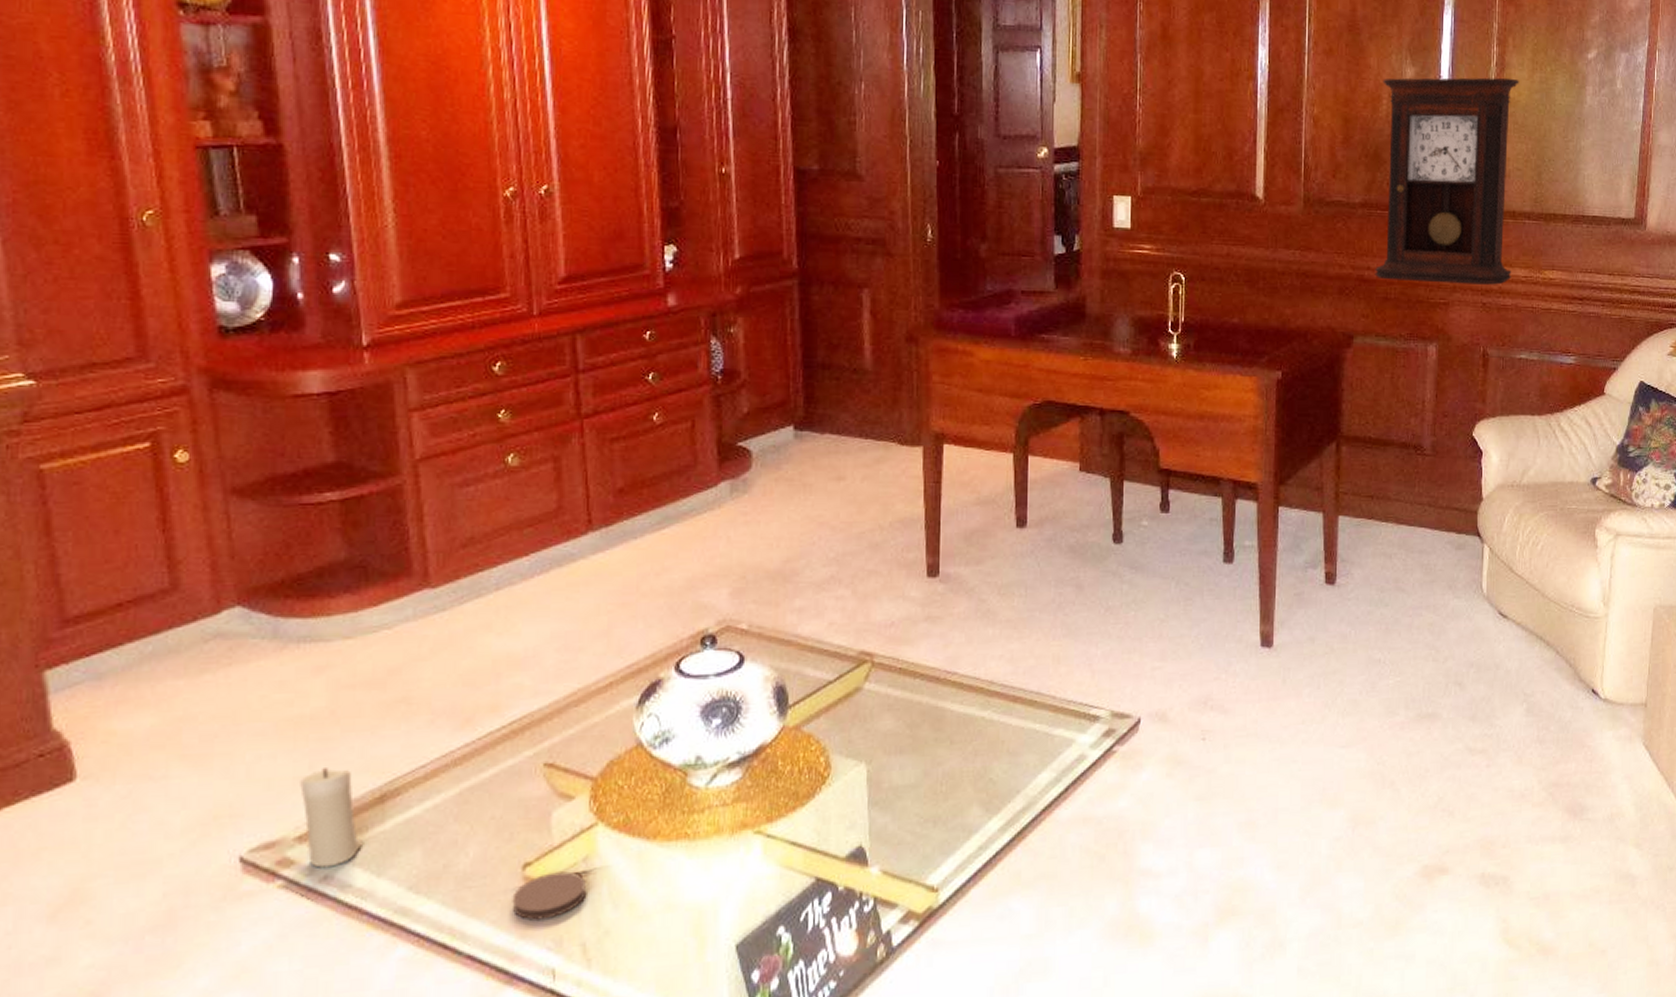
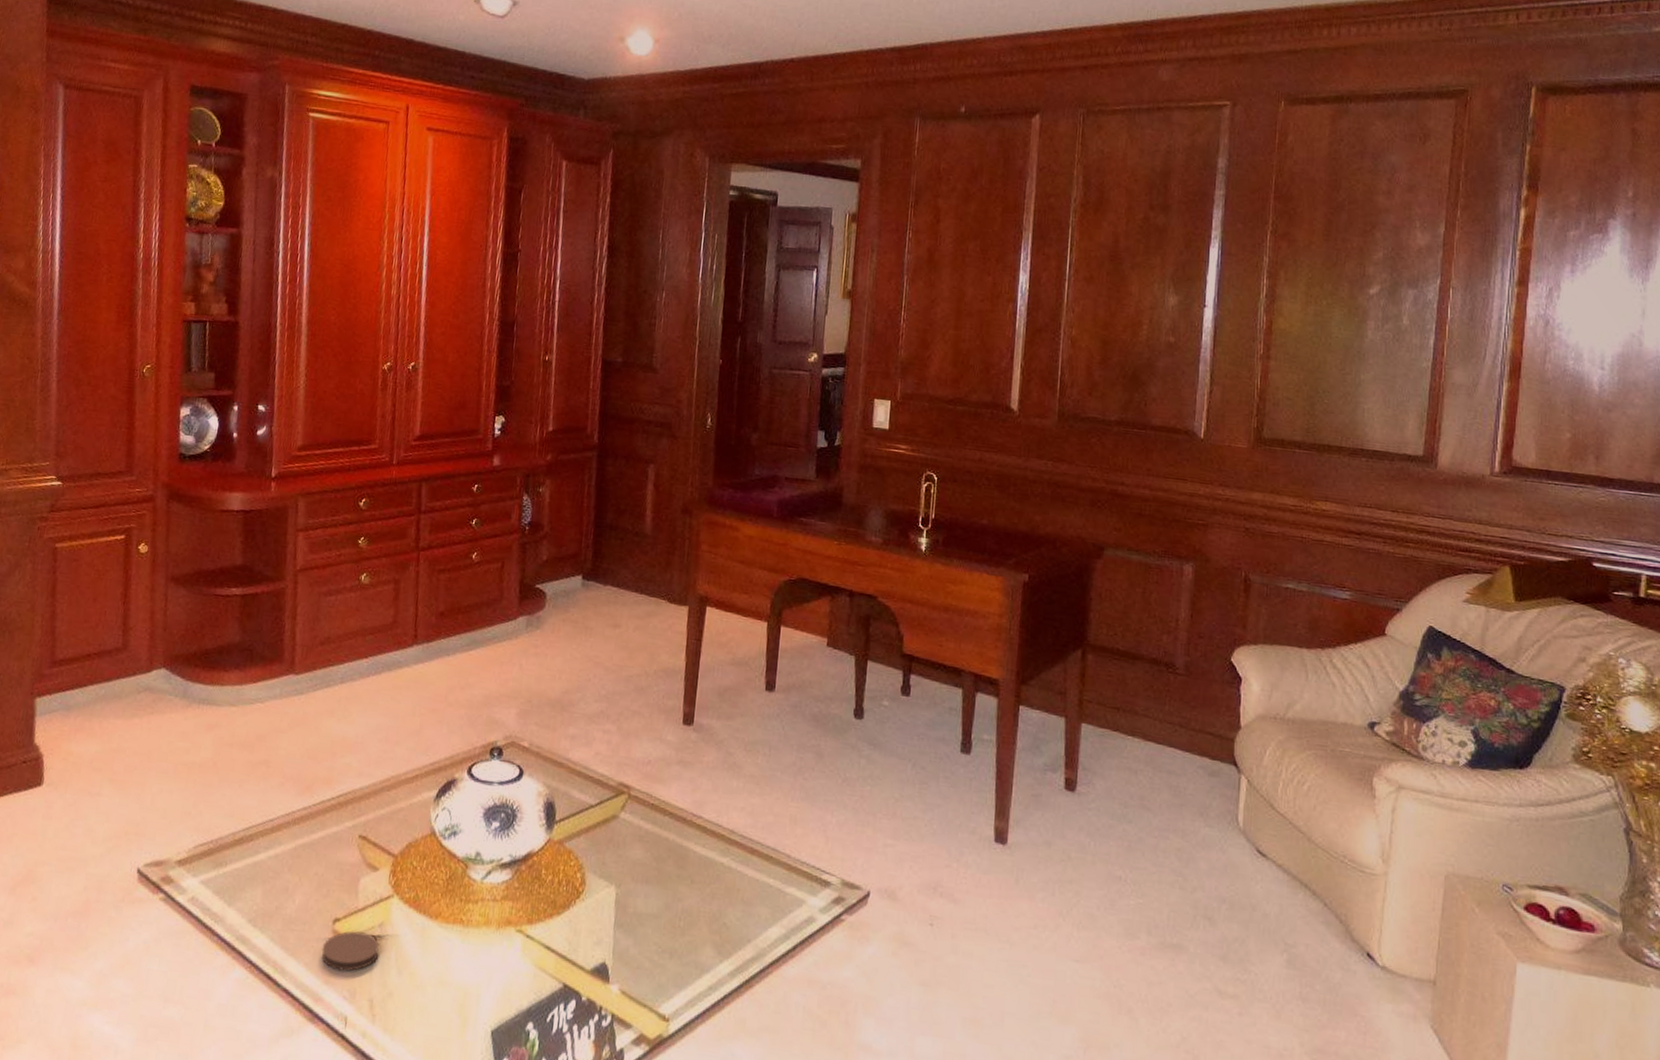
candle: present [300,768,362,868] -> none [183,808,222,891]
pendulum clock: present [1375,77,1519,285] -> none [1129,305,1291,512]

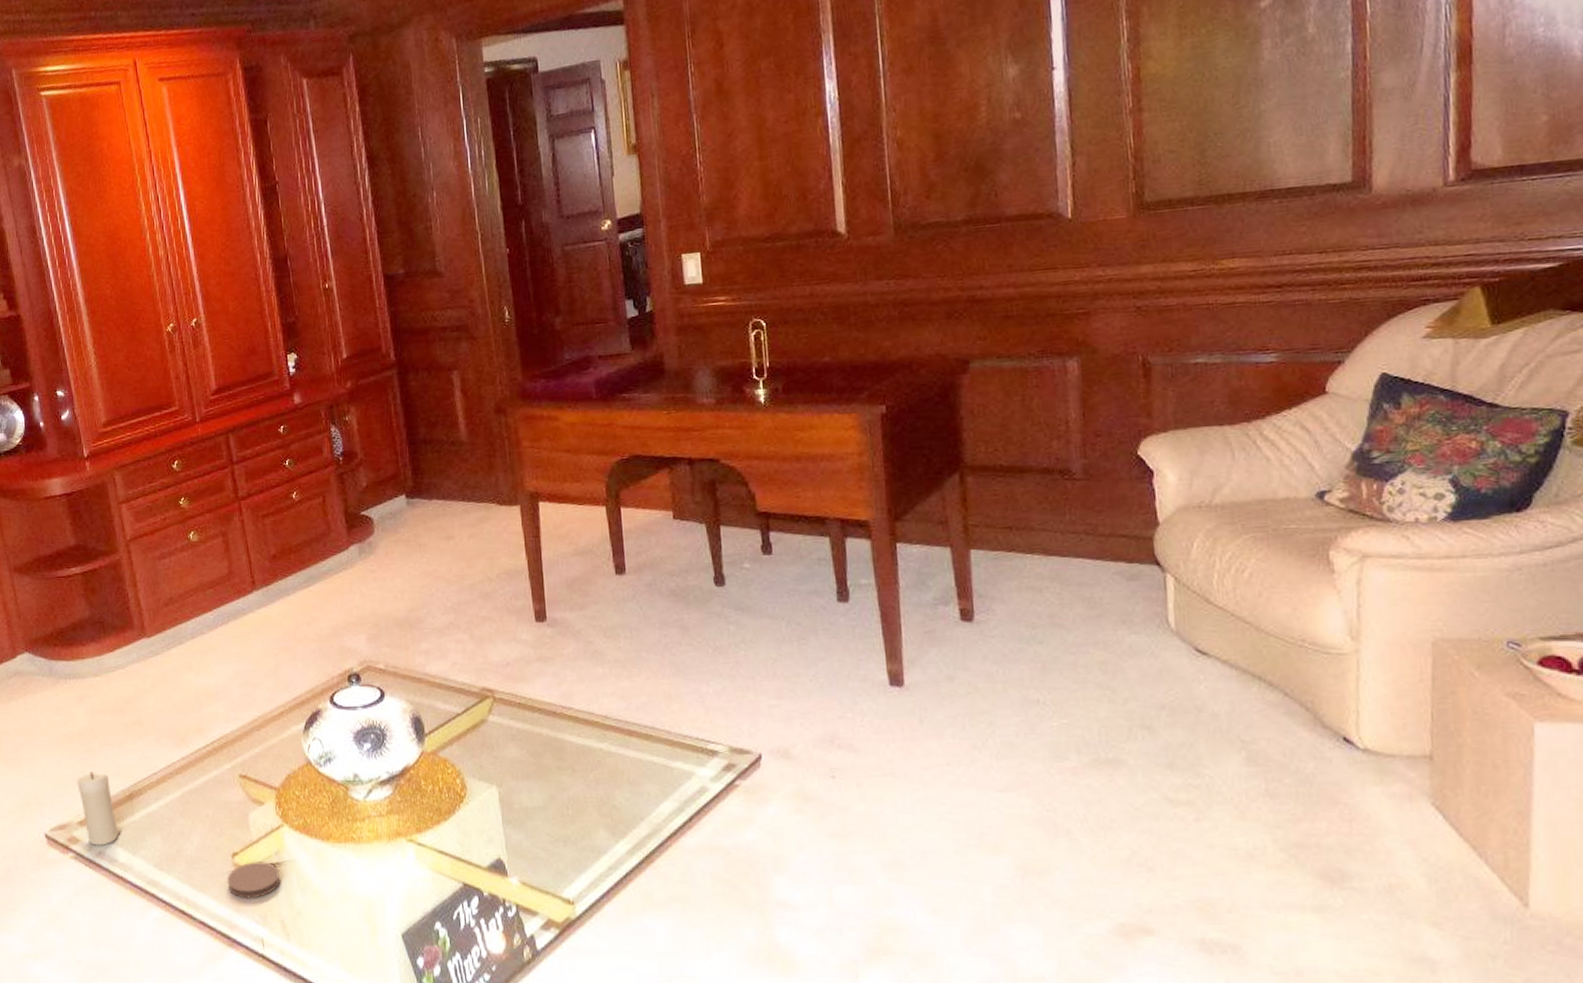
candle: none [183,808,222,891] -> present [77,772,121,846]

